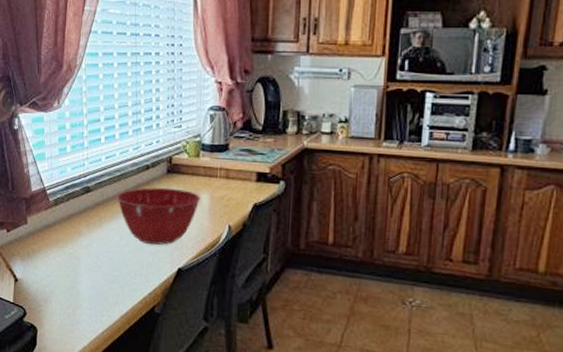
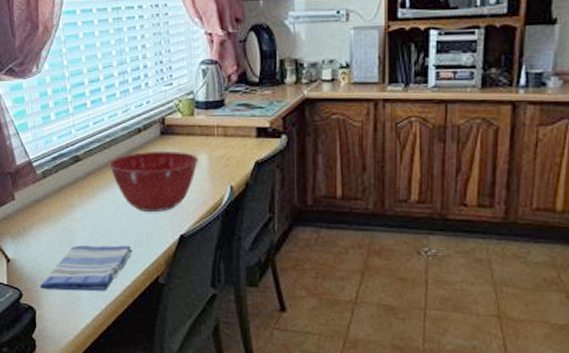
dish towel: none [43,270,132,316] -> present [39,244,133,291]

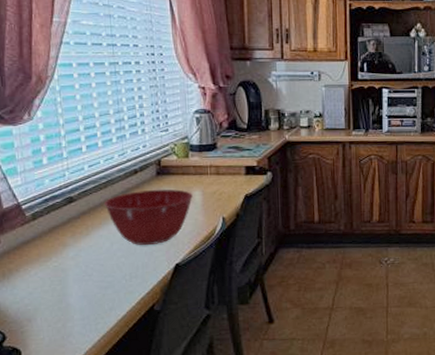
dish towel: present [39,244,133,291] -> none [26,278,128,330]

